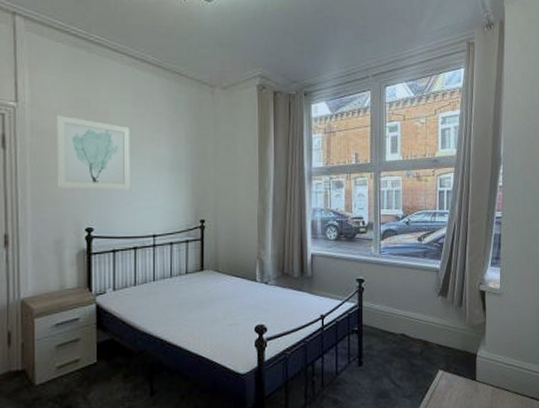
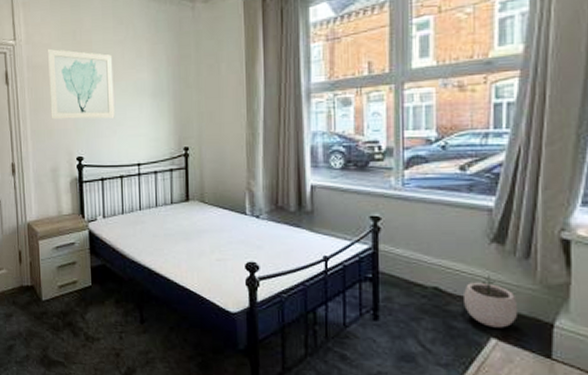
plant pot: none [421,320,456,362] -> present [464,274,519,328]

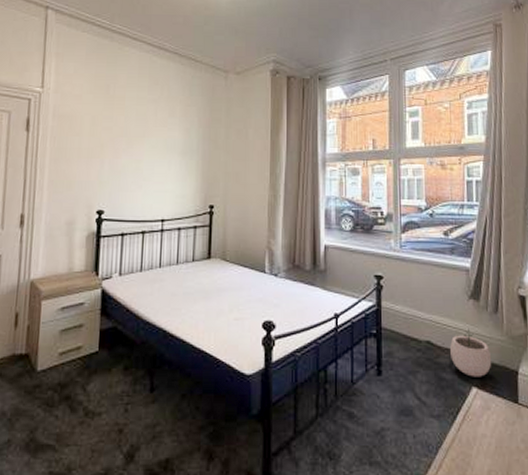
wall art: present [47,48,115,120] -> none [73,99,145,173]

